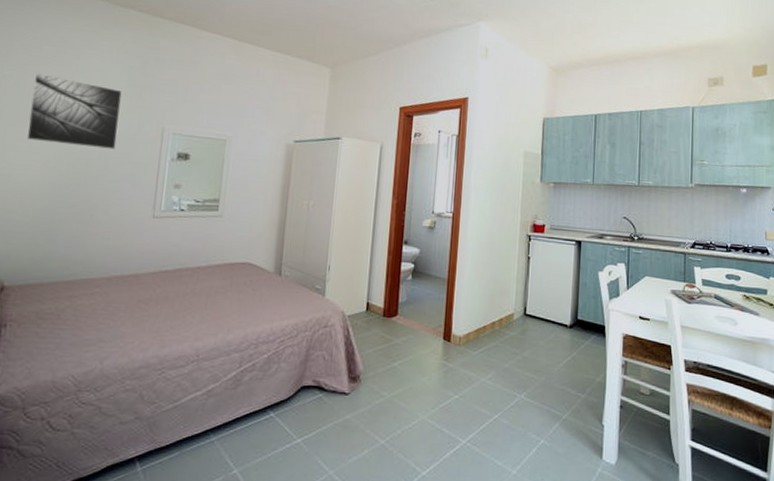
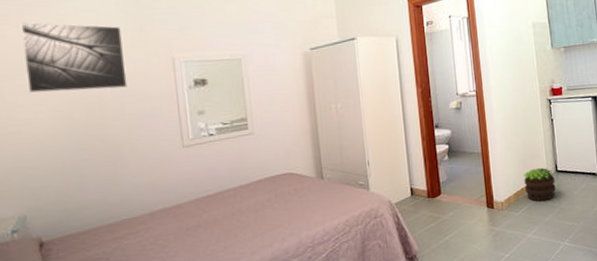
potted plant: none [487,306,522,345] -> present [523,167,556,202]

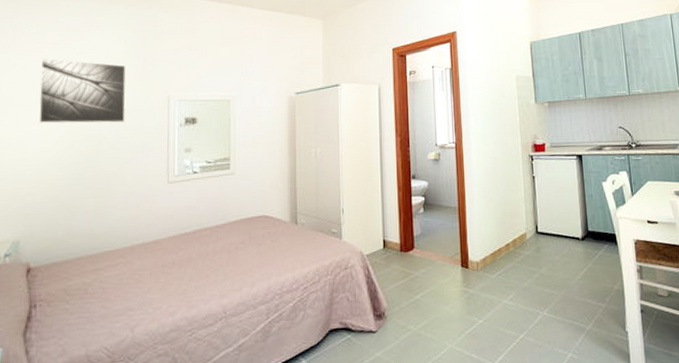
potted plant: present [523,167,556,202] -> none [501,227,536,265]

